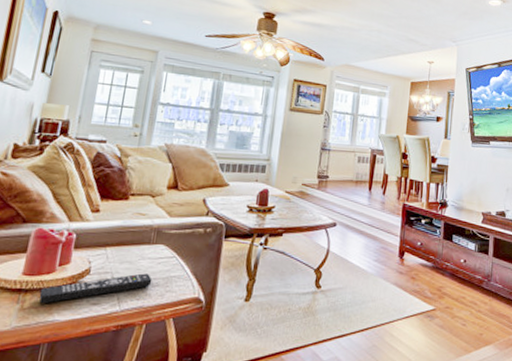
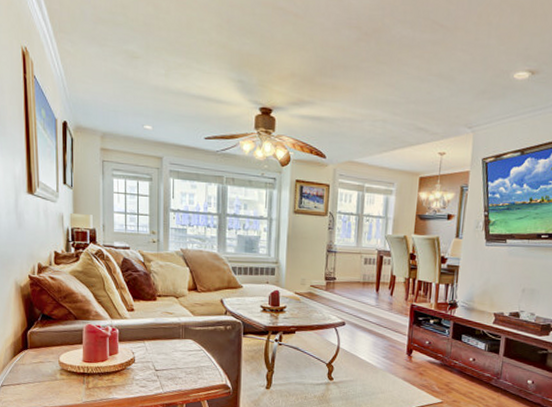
remote control: present [39,273,152,304] -> none [99,363,186,385]

